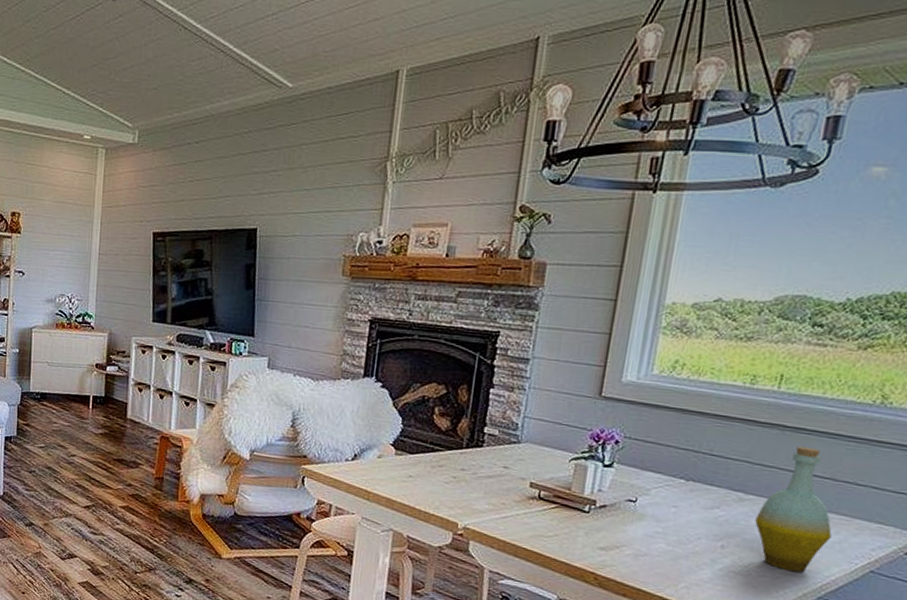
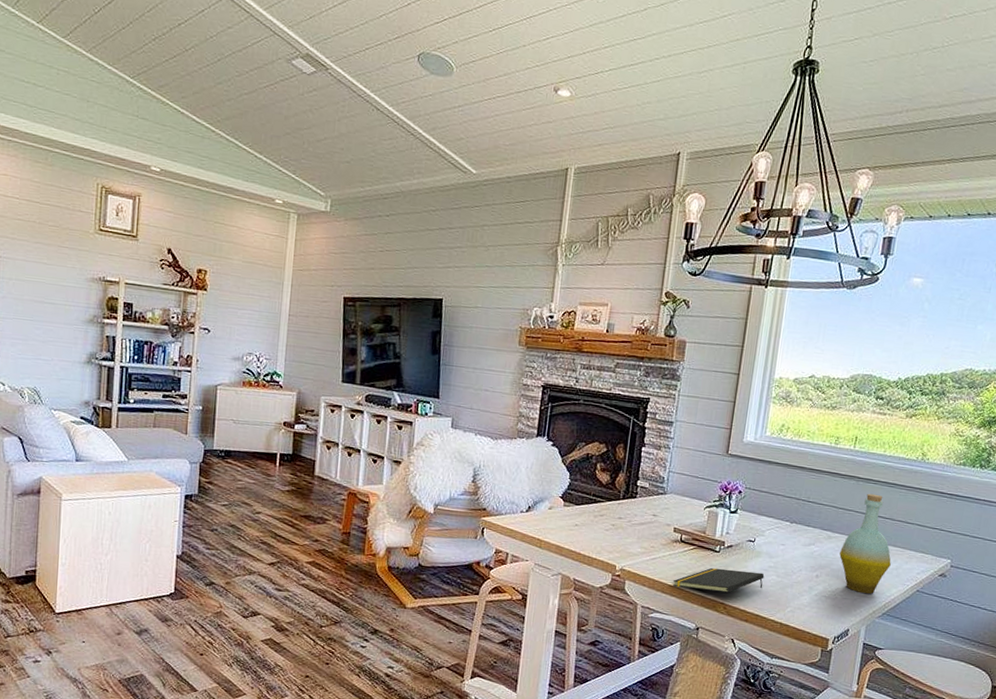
notepad: none [528,530,649,561] -> present [672,567,765,593]

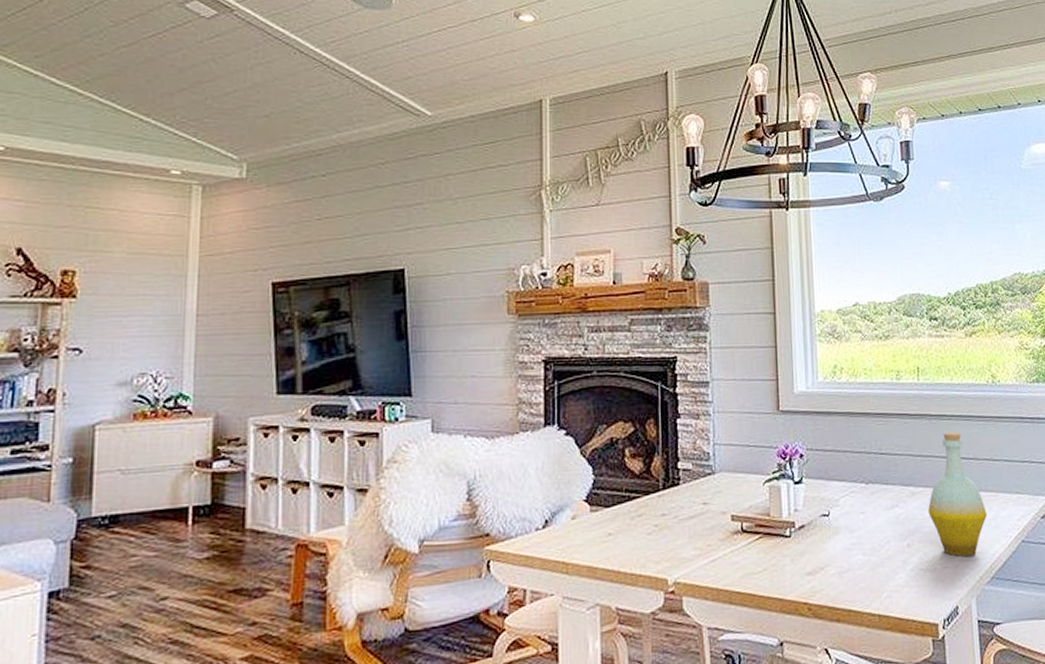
notepad: present [672,567,765,593] -> none [740,553,850,592]

